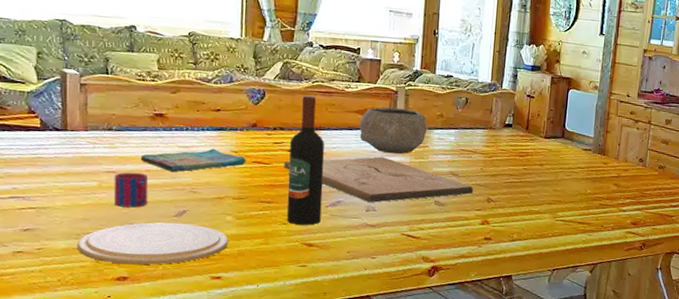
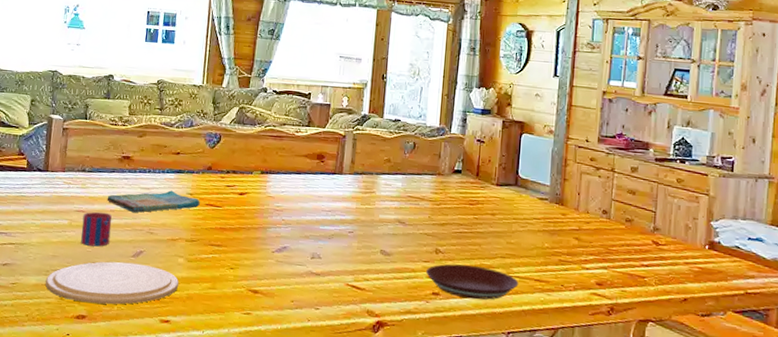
cutting board: present [284,156,473,203] -> none [234,201,421,250]
wine bottle: present [287,95,324,225] -> none [235,139,274,271]
bowl: present [359,107,427,154] -> none [307,151,374,200]
plate: none [479,211,564,242] -> present [426,263,519,300]

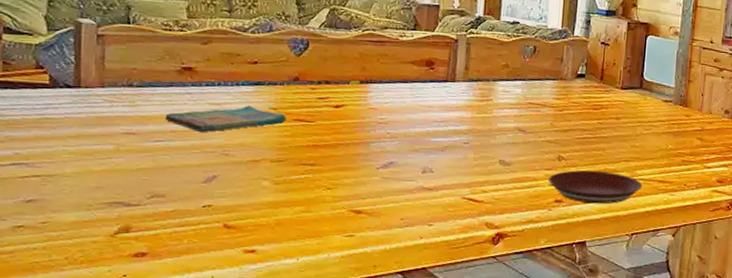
plate: present [45,261,179,305] -> none [88,189,265,239]
mug: present [81,211,112,247] -> none [133,133,174,174]

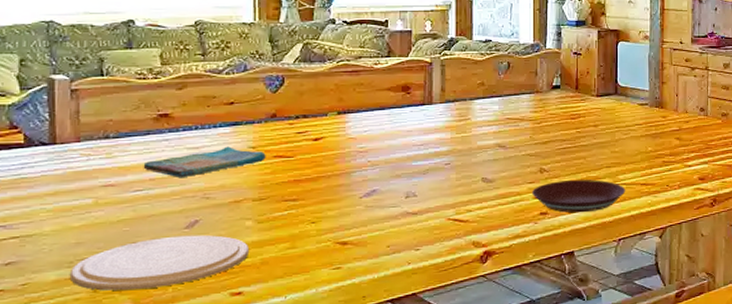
plate: none [88,189,265,239] -> present [69,234,250,291]

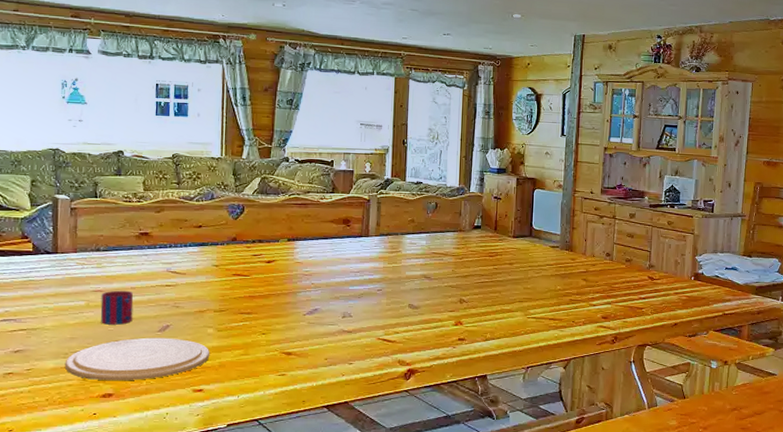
mug: none [112,182,153,225] -> present [100,290,134,325]
dish towel: present [143,146,266,178] -> none [126,263,227,289]
plate: present [532,179,626,213] -> none [452,311,536,341]

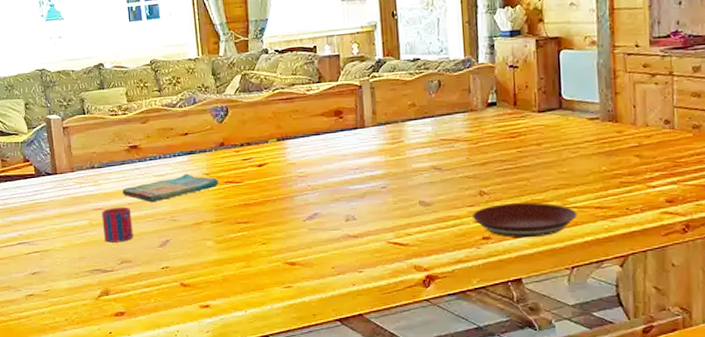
plate: present [64,337,210,381] -> none [77,253,212,300]
dish towel: none [126,263,227,289] -> present [122,173,219,203]
plate: none [452,311,536,341] -> present [472,202,578,238]

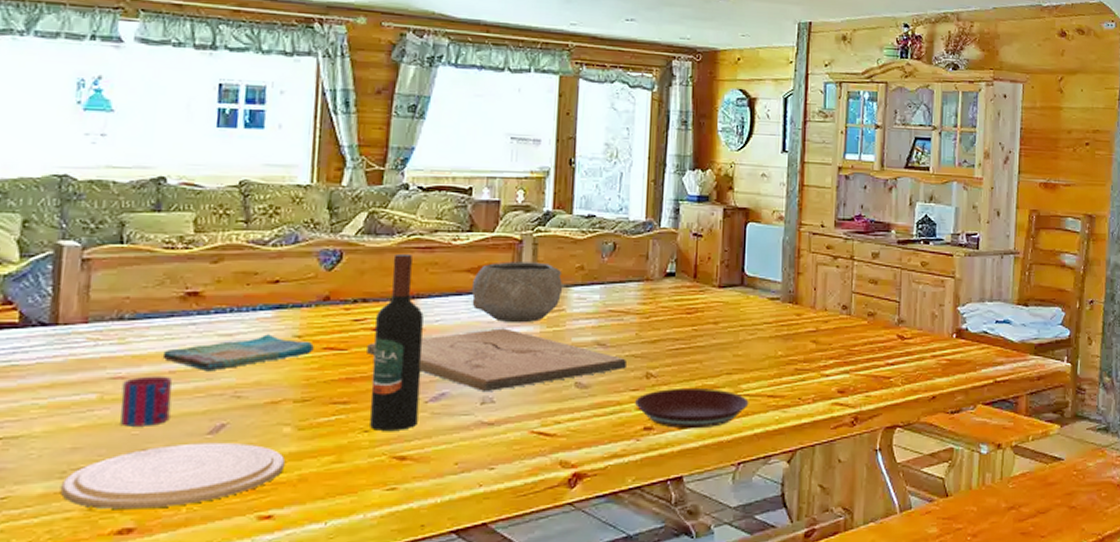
plate: none [77,253,212,300] -> present [60,442,286,510]
cutting board: none [255,159,461,212] -> present [367,328,626,393]
wine bottle: none [259,104,300,243] -> present [370,253,424,431]
bowl: none [326,103,400,155] -> present [471,261,563,323]

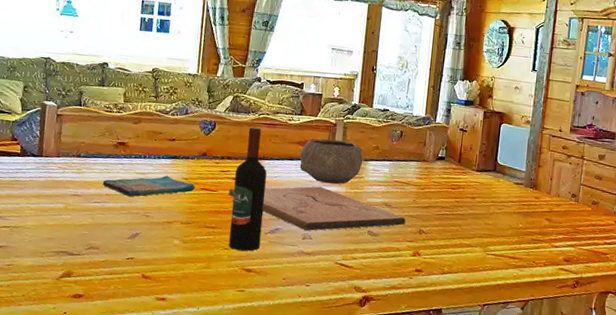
plate: present [60,442,286,510] -> none [41,243,175,284]
mug: present [120,375,173,427] -> none [77,195,108,229]
plate: present [635,388,749,429] -> none [410,243,495,276]

